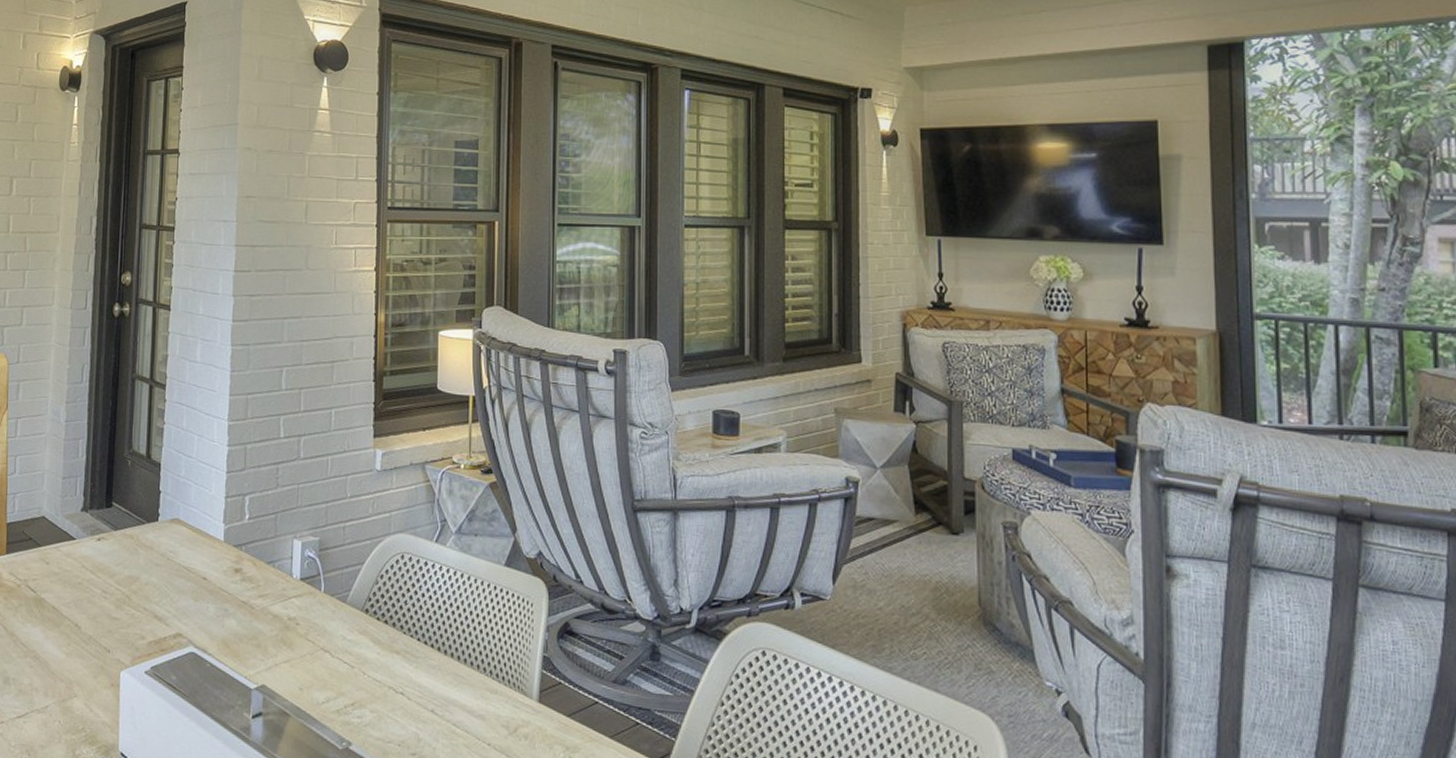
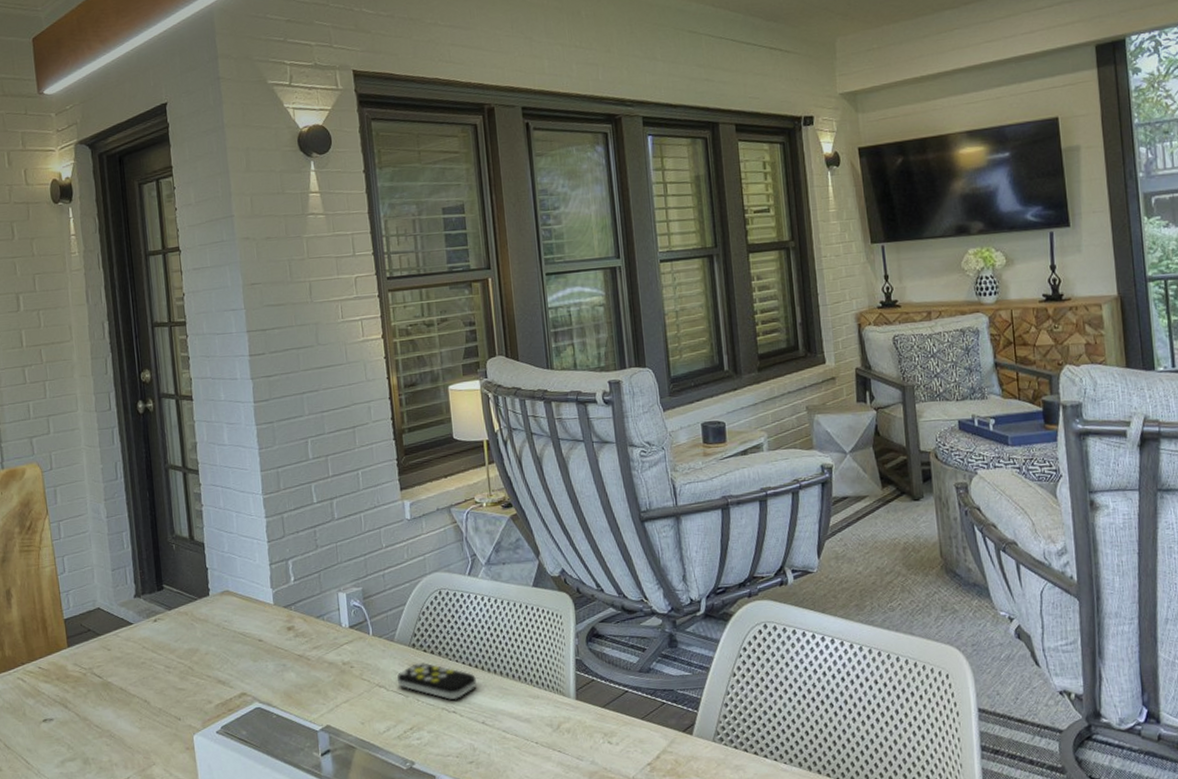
remote control: none [344,630,430,680] -> present [396,662,477,700]

